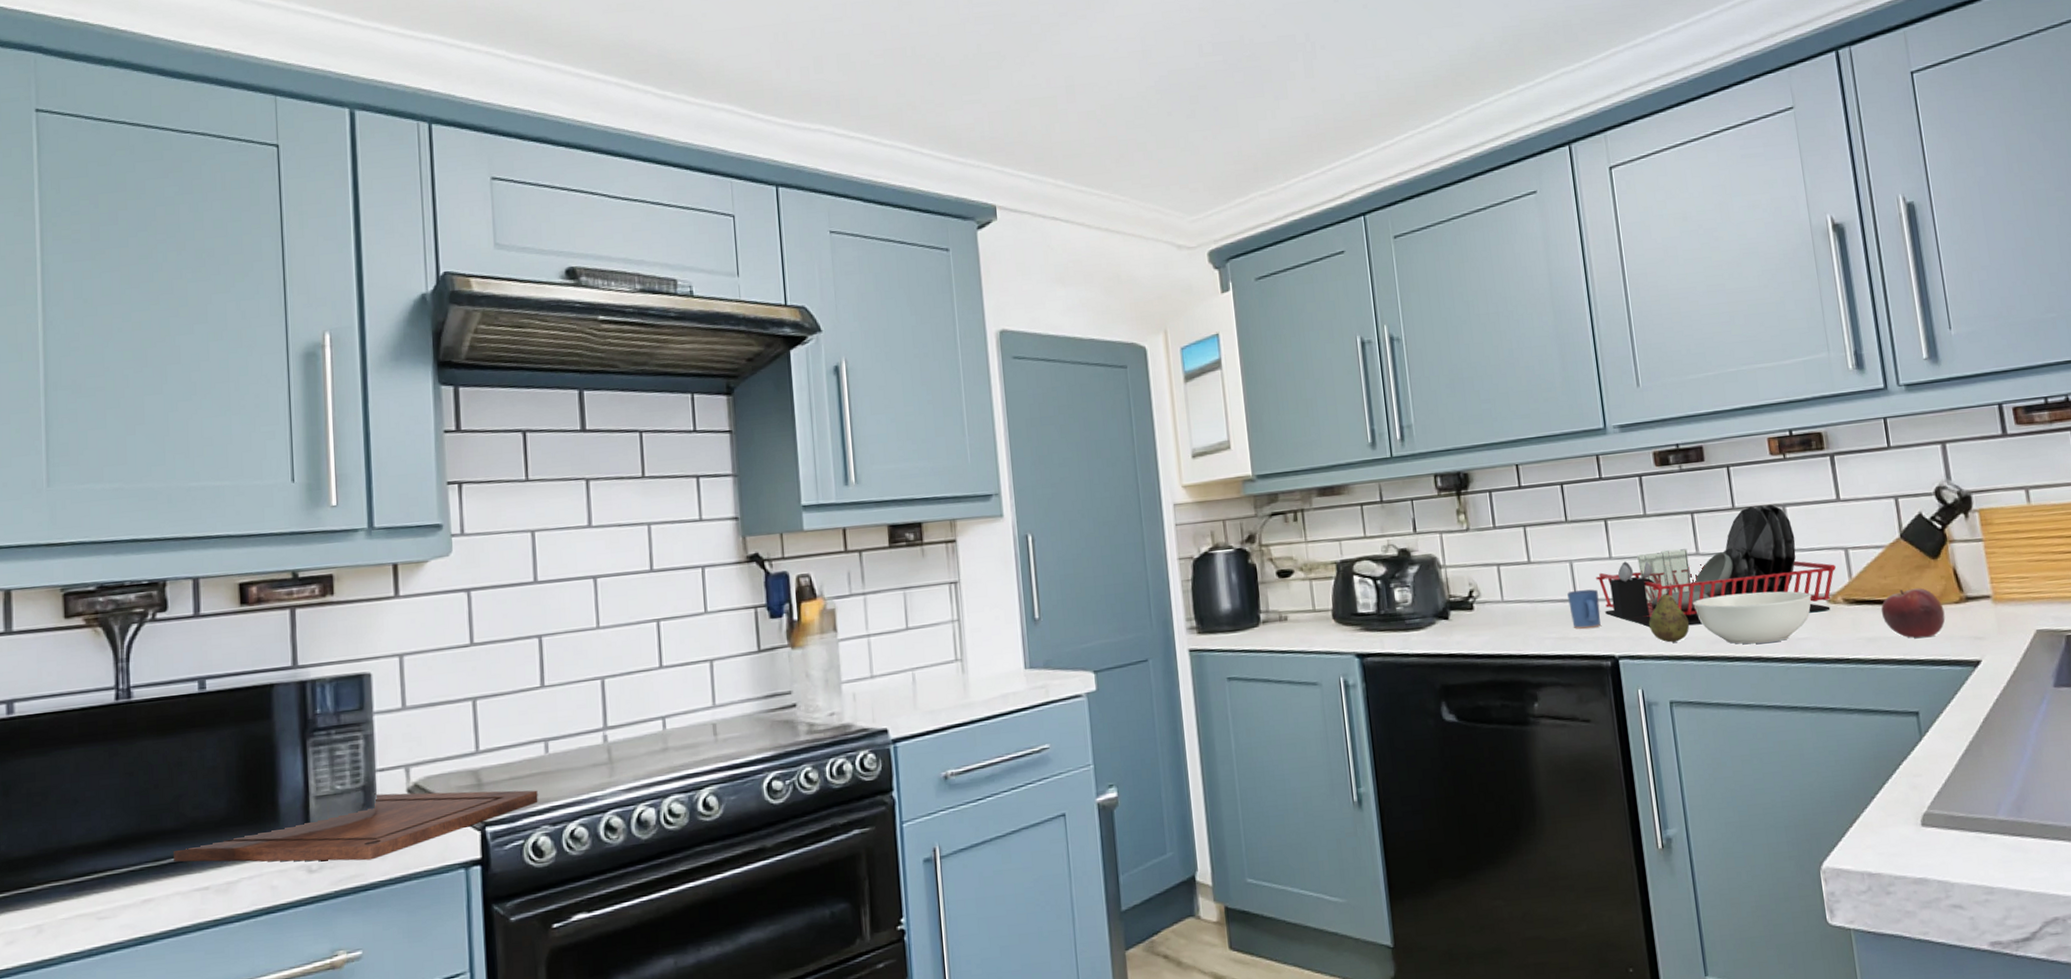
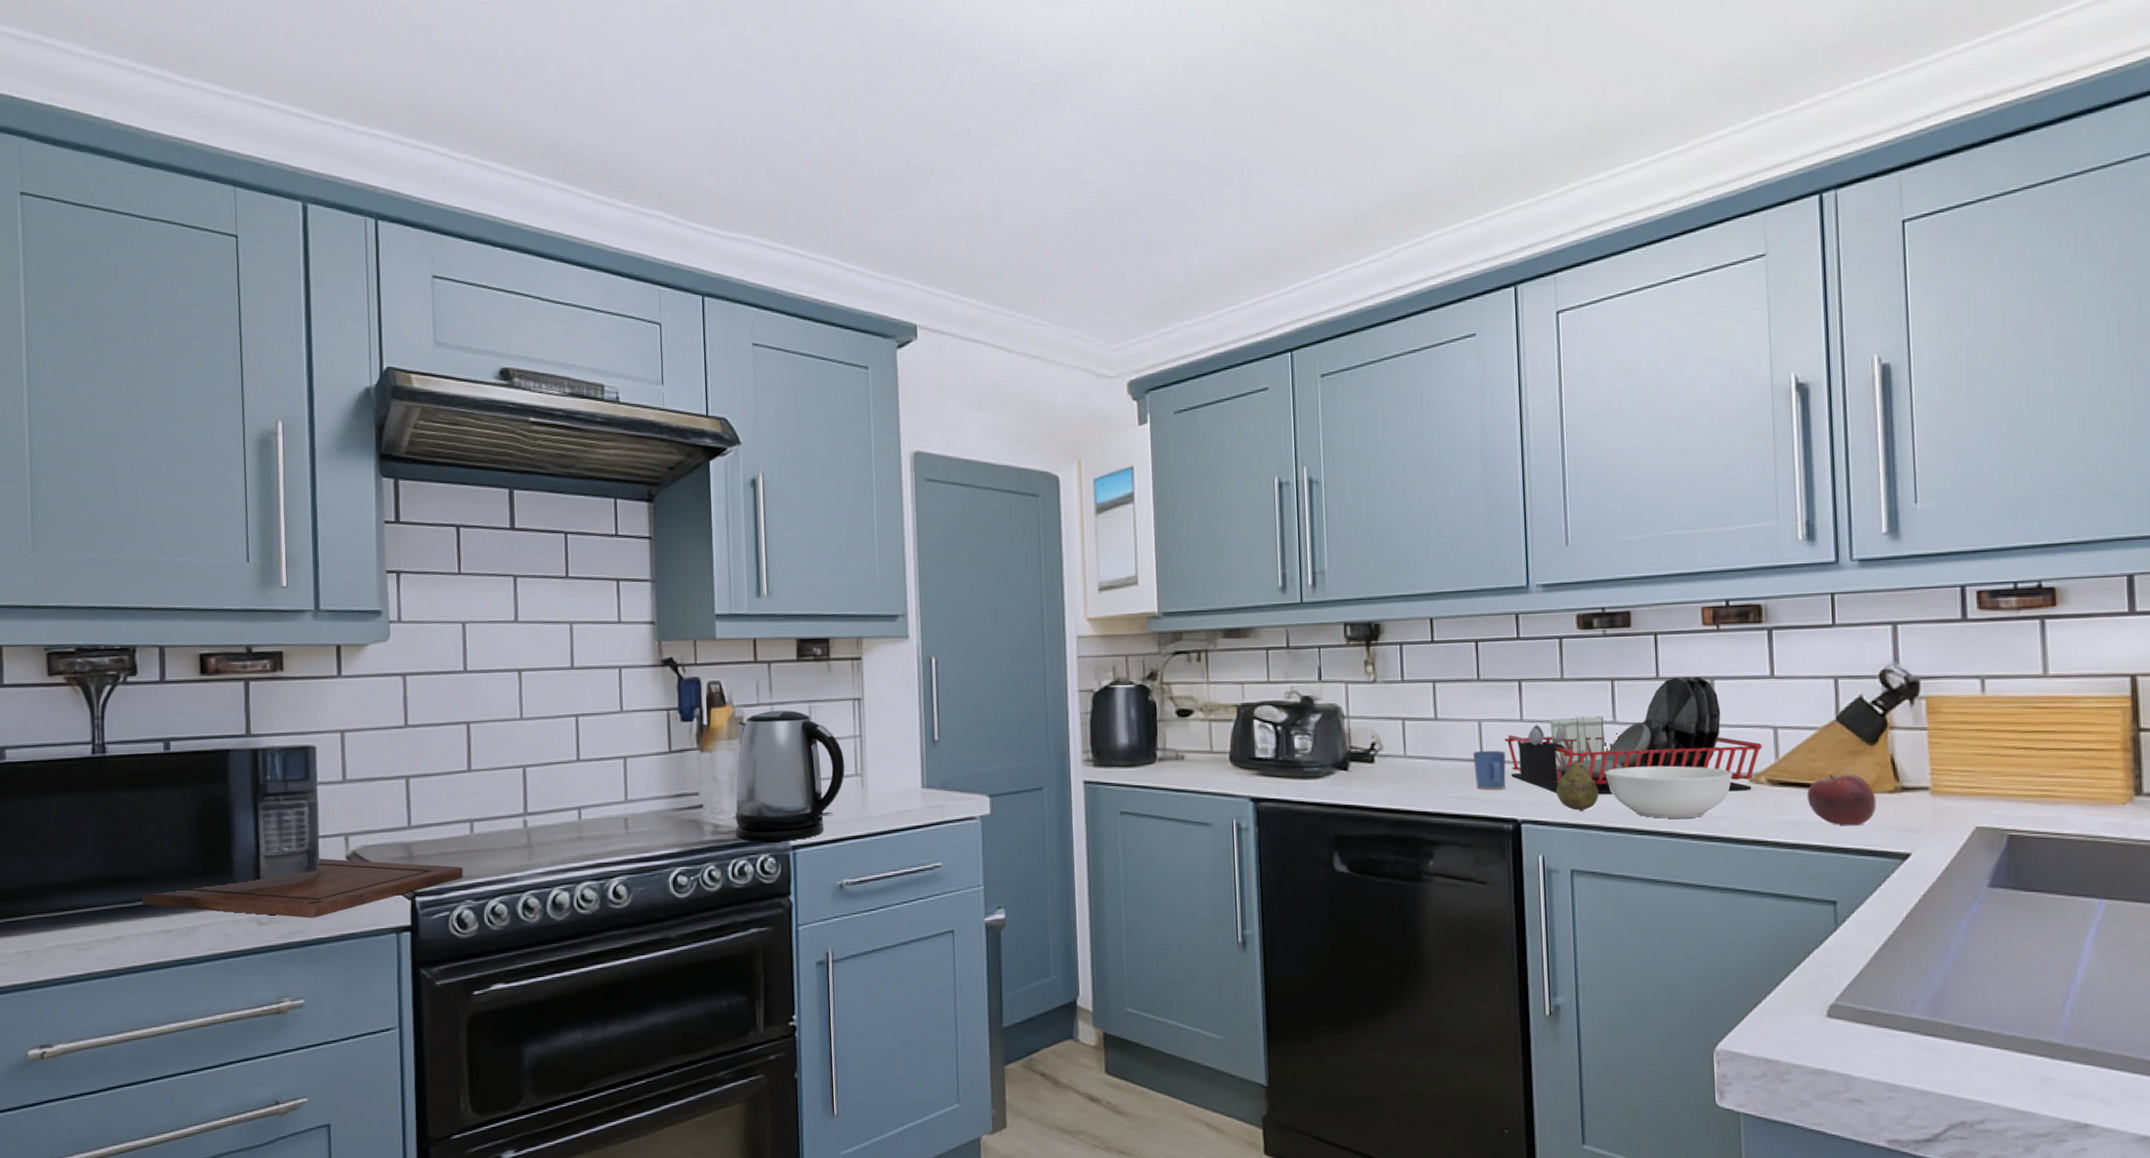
kettle: none [829,599,944,739] -> present [735,710,845,843]

